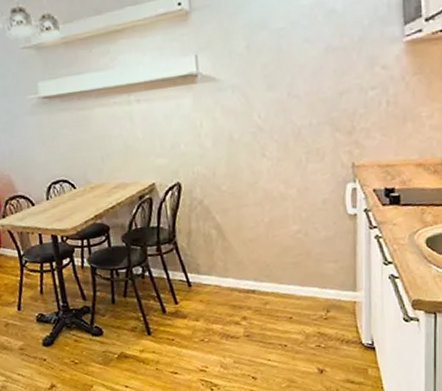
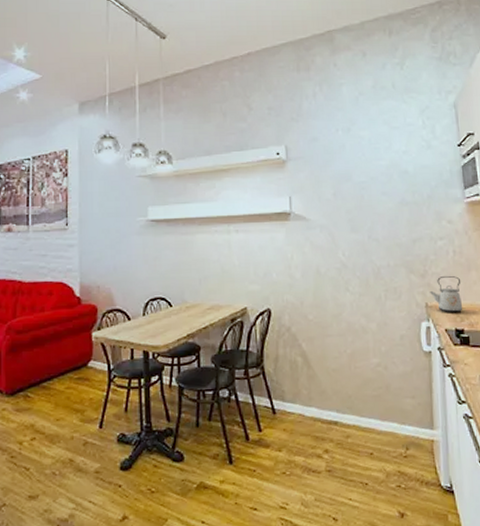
kettle: none [356,130,395,171] -> present [429,275,463,313]

